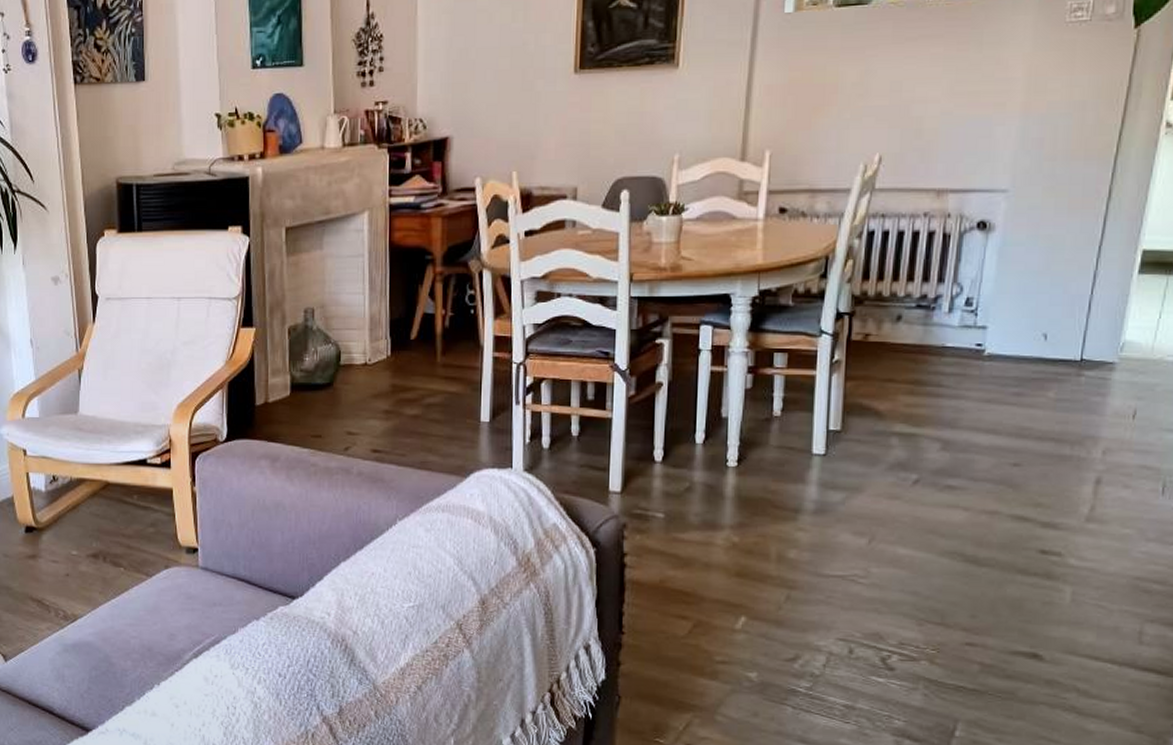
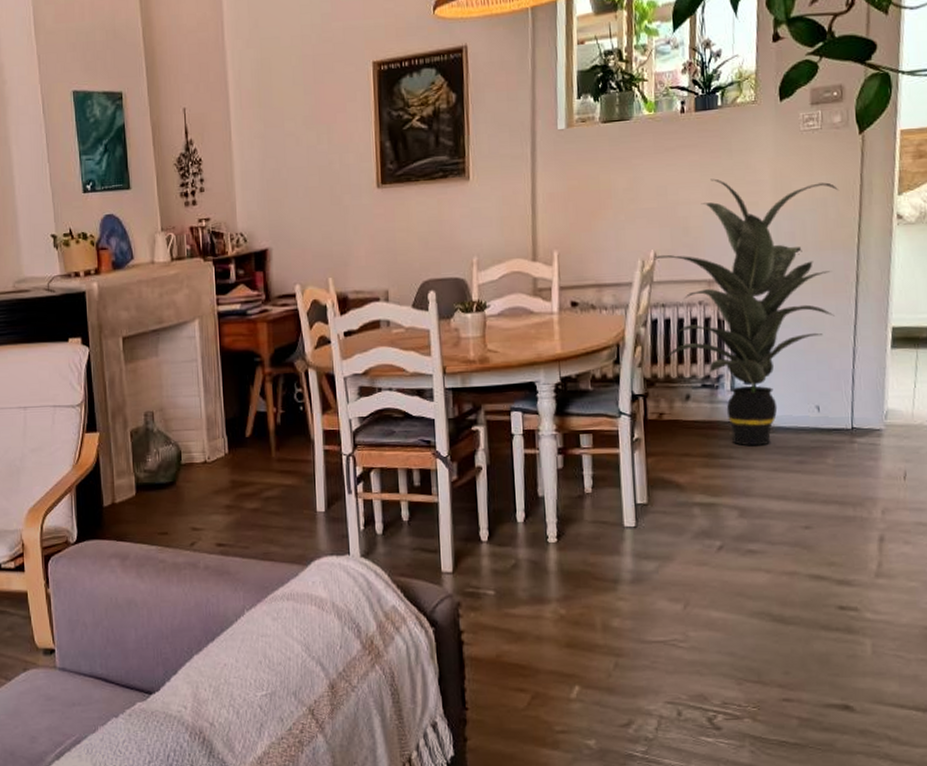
indoor plant: none [878,74,1103,375] -> present [654,178,840,446]

